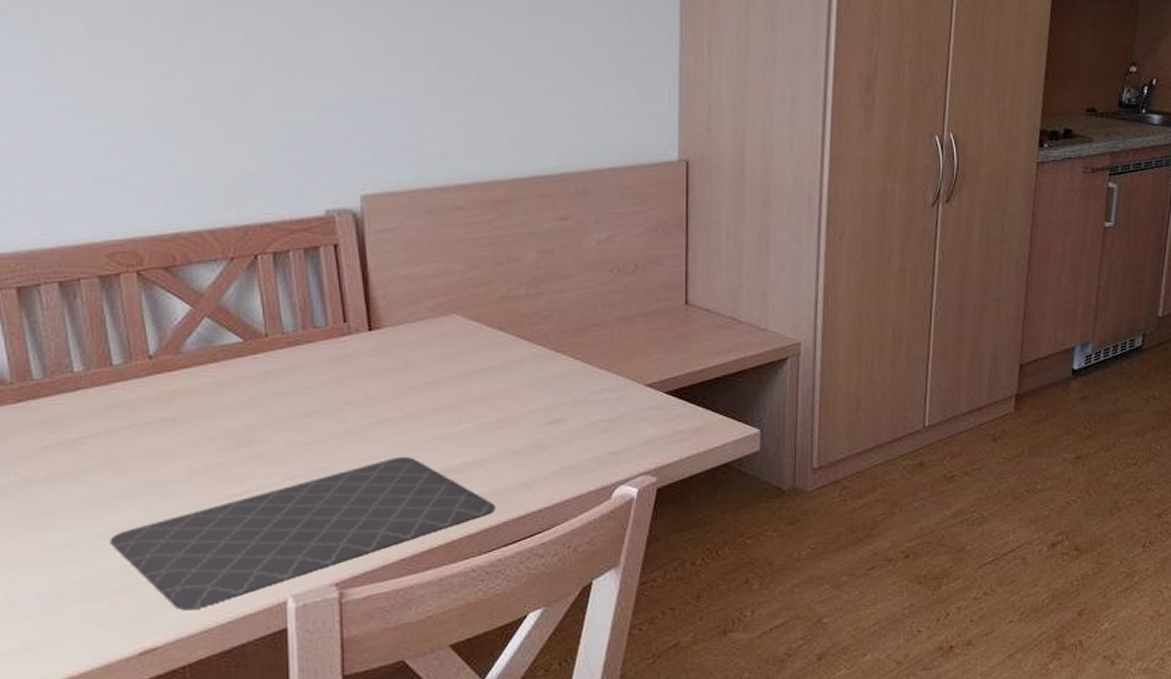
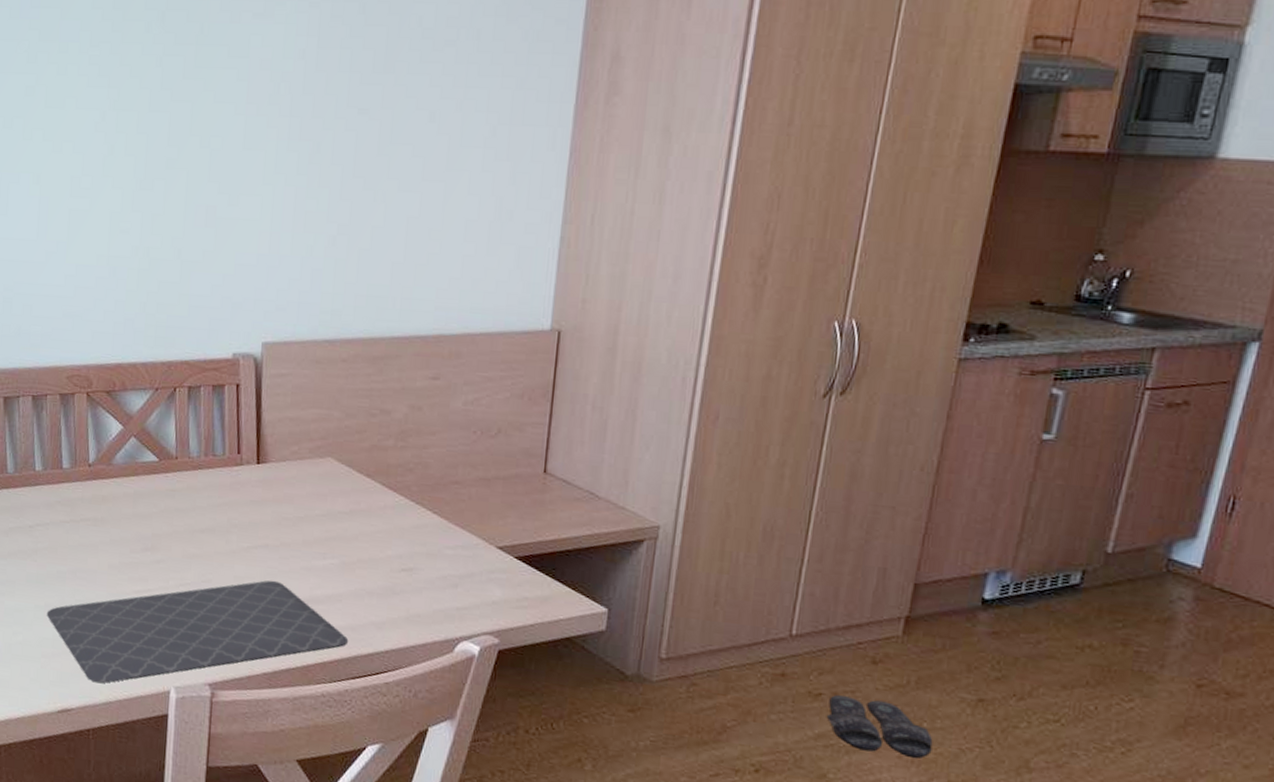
slippers: none [960,472,1046,519] -> present [826,695,933,758]

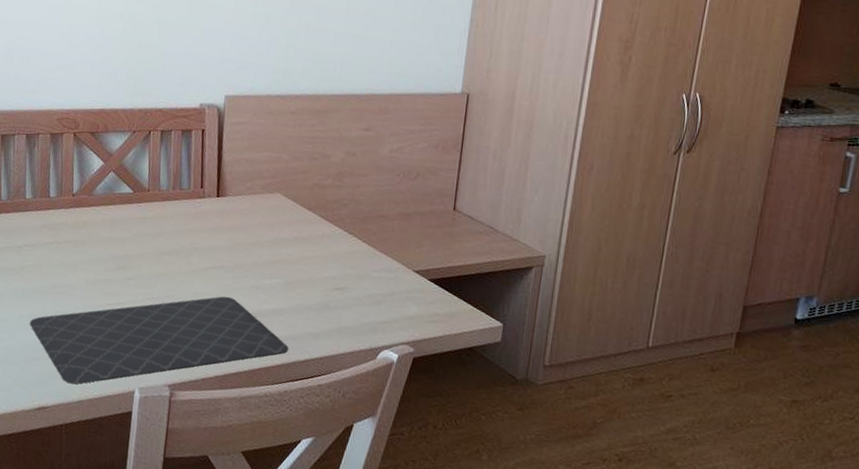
slippers: present [826,695,933,758] -> none [675,397,758,449]

